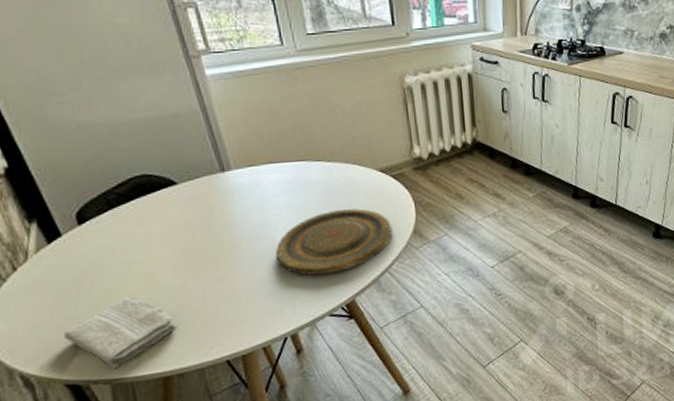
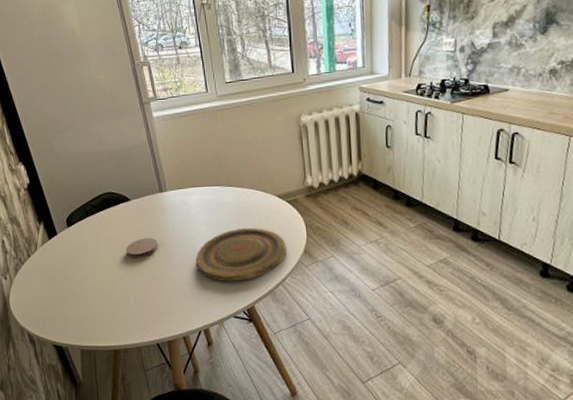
washcloth: present [63,296,177,369] -> none [54,284,125,338]
coaster: none [173,230,223,258] -> present [126,238,159,258]

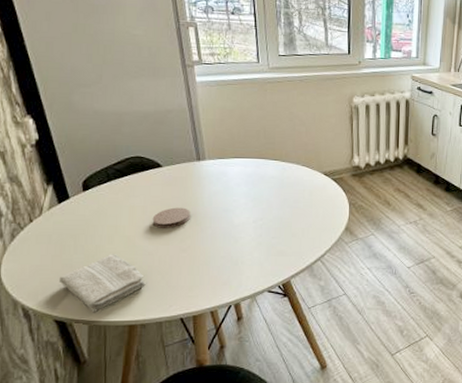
washcloth: none [54,284,125,338] -> present [58,254,146,312]
plate: present [196,227,286,282] -> none [231,202,328,256]

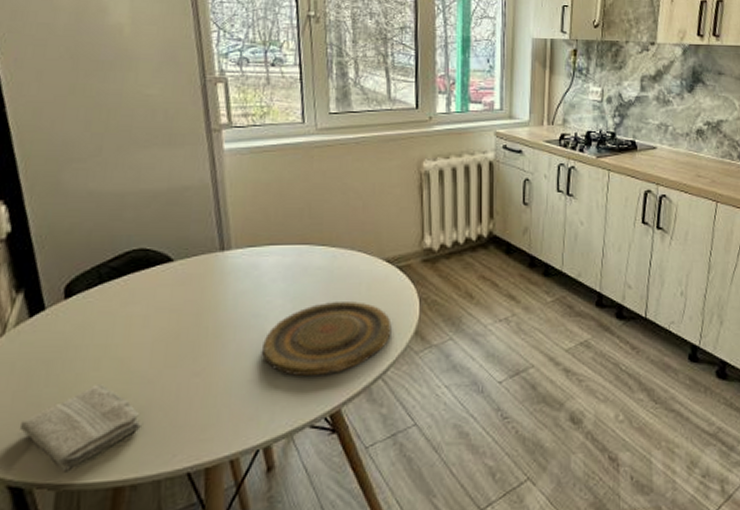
coaster: present [152,207,191,228] -> none [156,314,209,345]
plate: none [231,202,328,256] -> present [262,301,392,377]

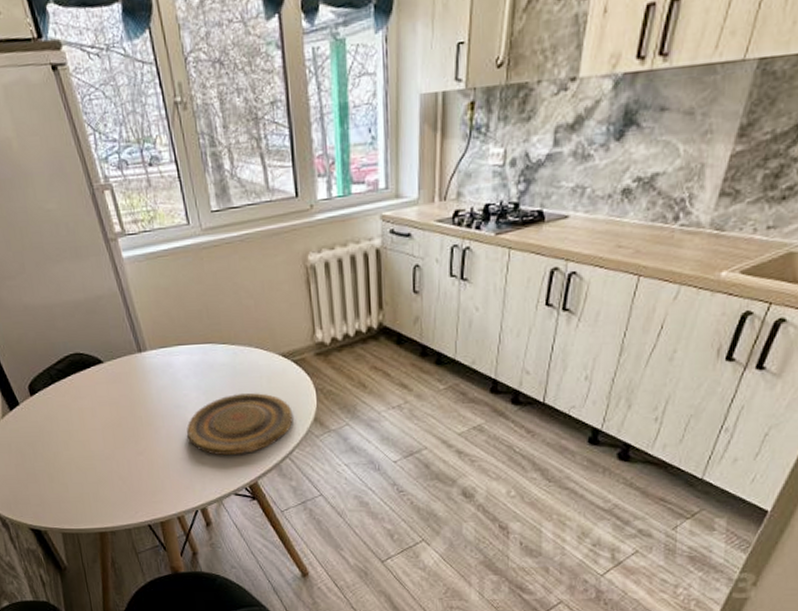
washcloth: present [19,384,142,471] -> none [26,460,109,520]

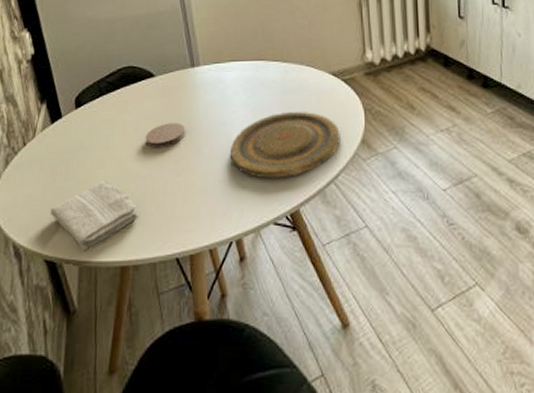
washcloth: none [26,460,109,520] -> present [49,180,138,250]
coaster: none [103,406,142,431] -> present [145,122,186,148]

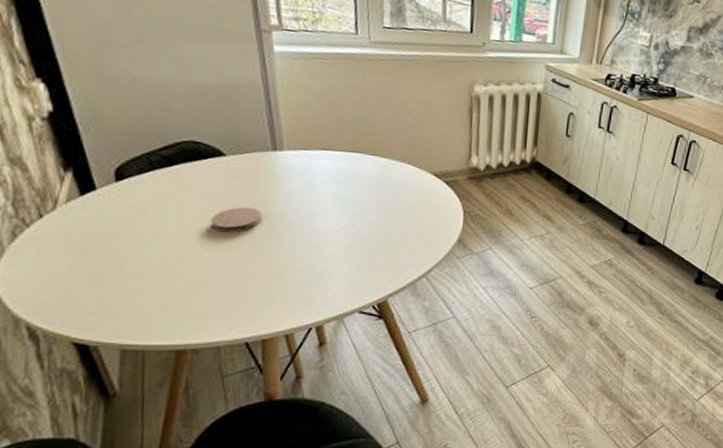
washcloth: present [49,180,138,250] -> none [79,262,200,333]
plate: present [230,111,340,179] -> none [315,206,437,270]

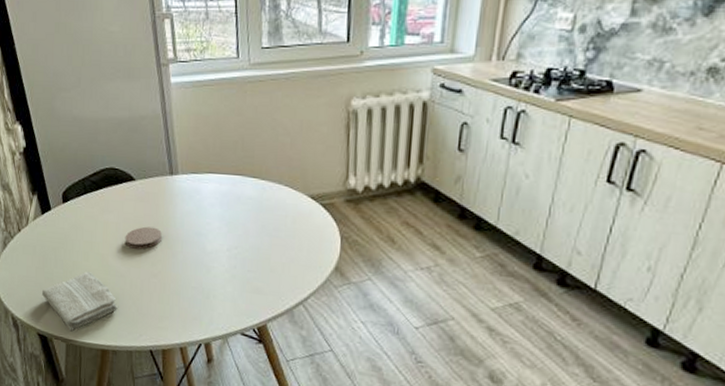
washcloth: none [79,262,200,333] -> present [41,271,118,331]

